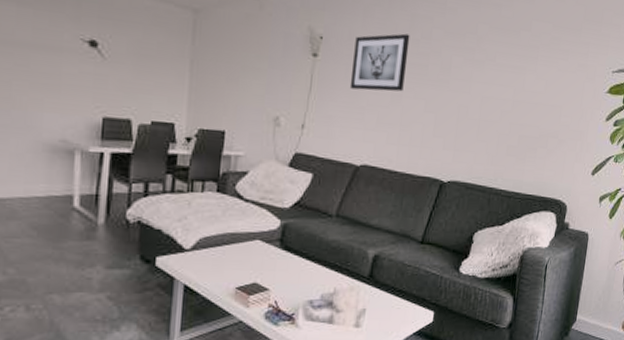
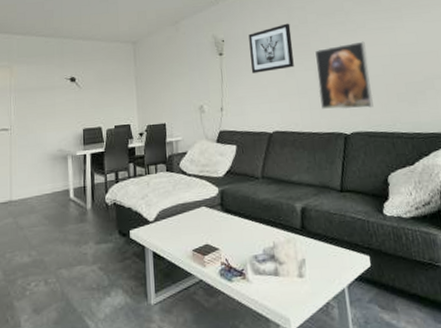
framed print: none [423,75,490,158] -> present [314,41,374,110]

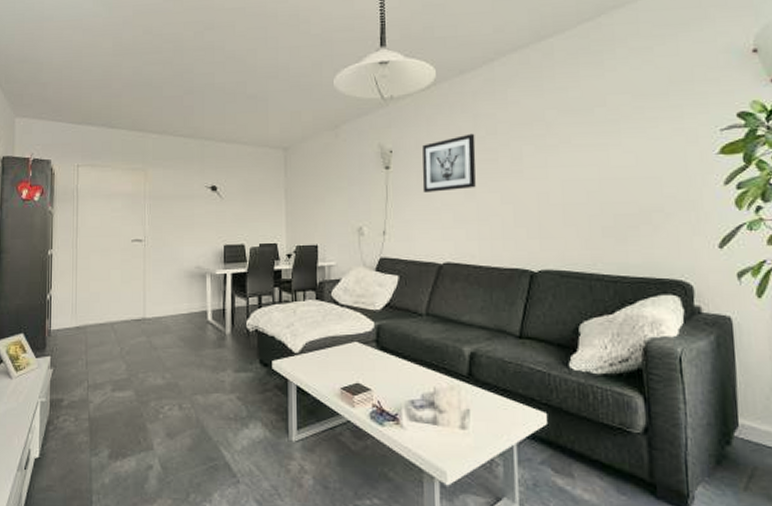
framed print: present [314,41,374,110] -> none [502,160,572,243]

